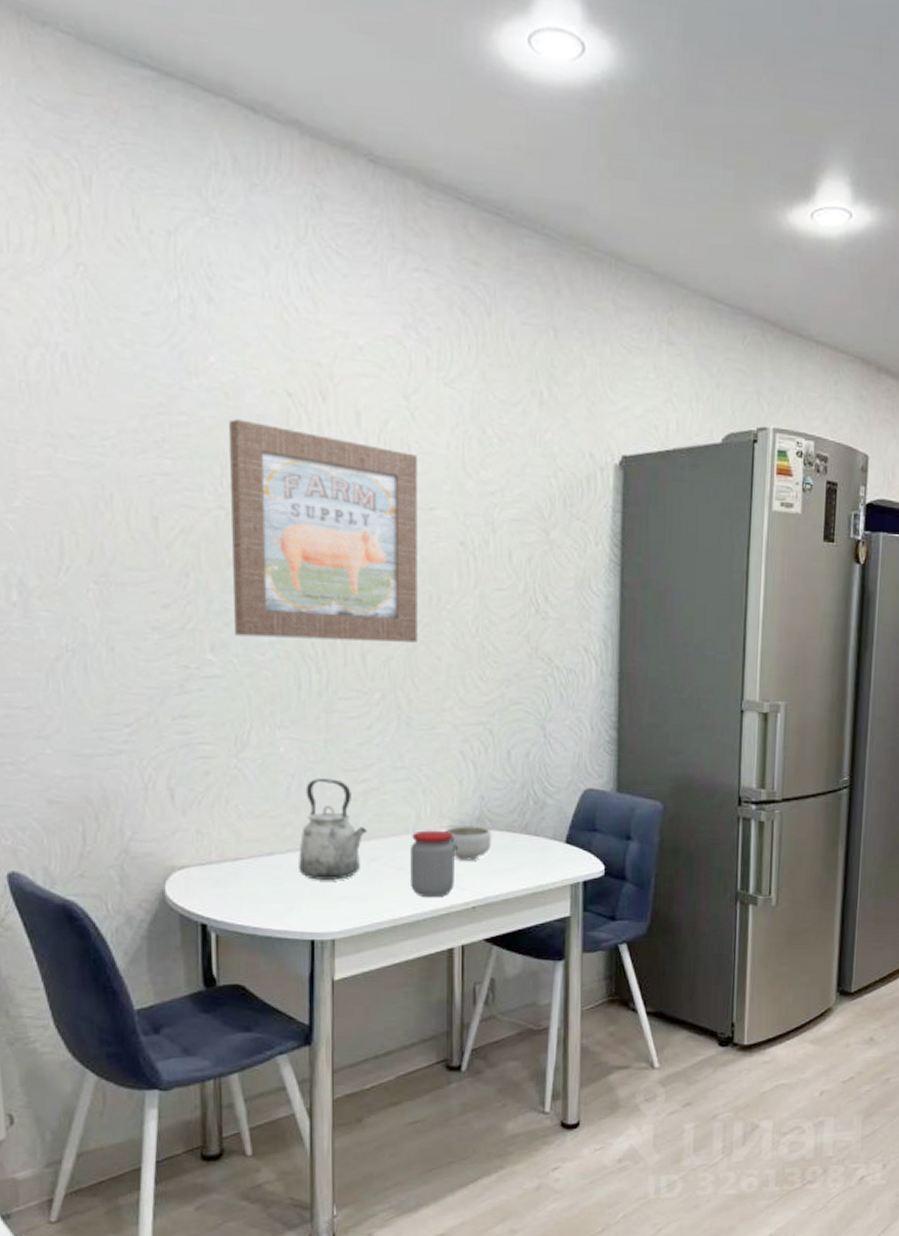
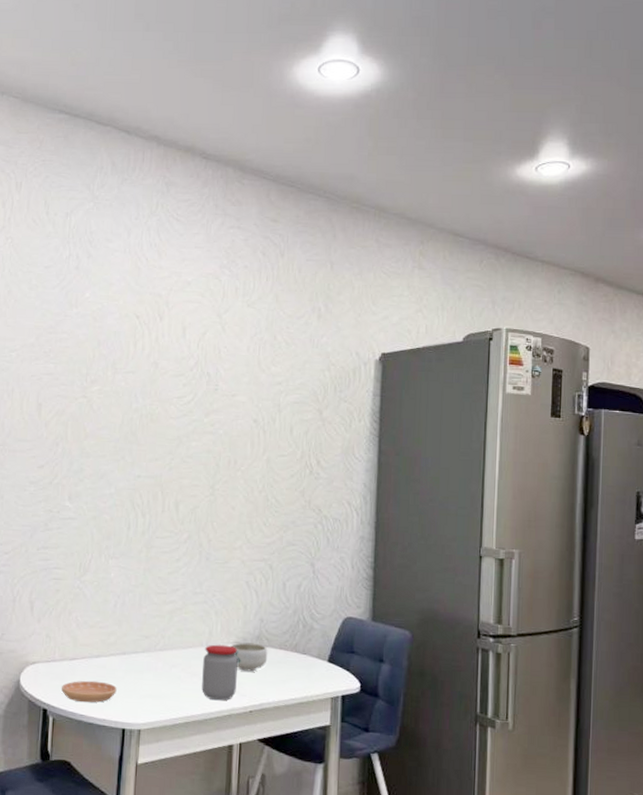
saucer: none [223,884,300,913] -> present [61,680,117,703]
wall art: present [229,419,418,643] -> none [86,335,225,496]
kettle: present [297,777,367,880] -> none [117,598,171,681]

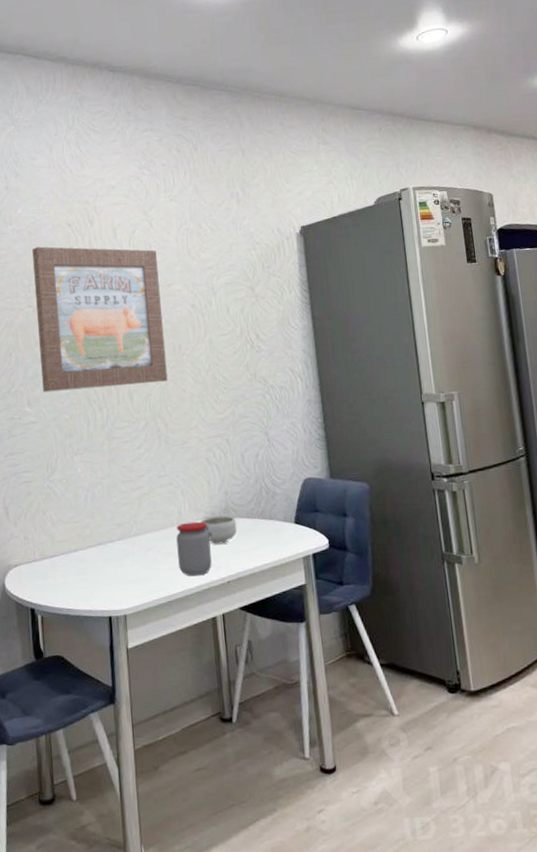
saucer: present [61,680,117,703] -> none [45,574,99,597]
wall art: none [86,335,225,496] -> present [32,246,168,393]

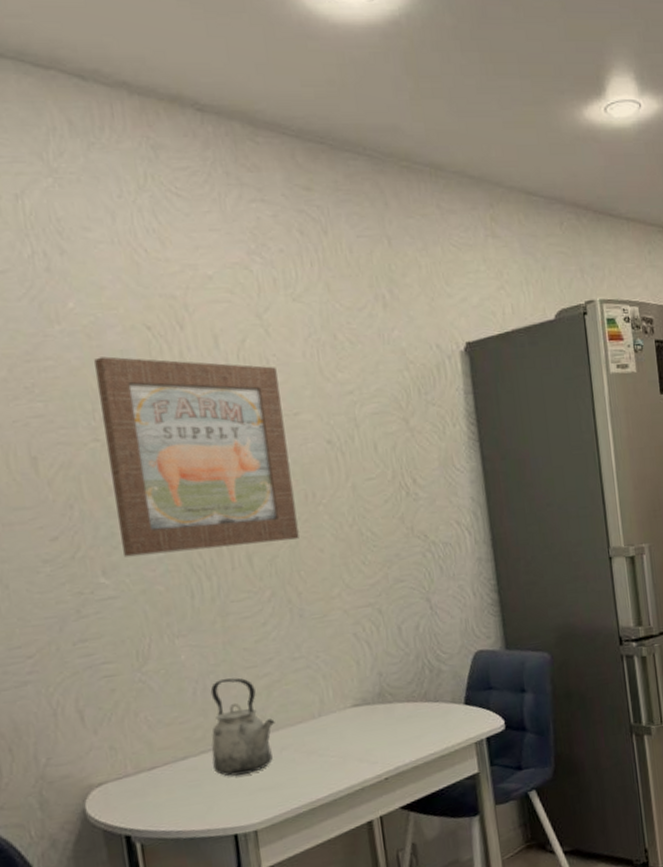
kettle: none [95,489,144,568] -> present [210,677,275,776]
jar: present [176,521,212,577] -> none [318,710,365,777]
bowl: present [200,515,237,544] -> none [348,701,395,736]

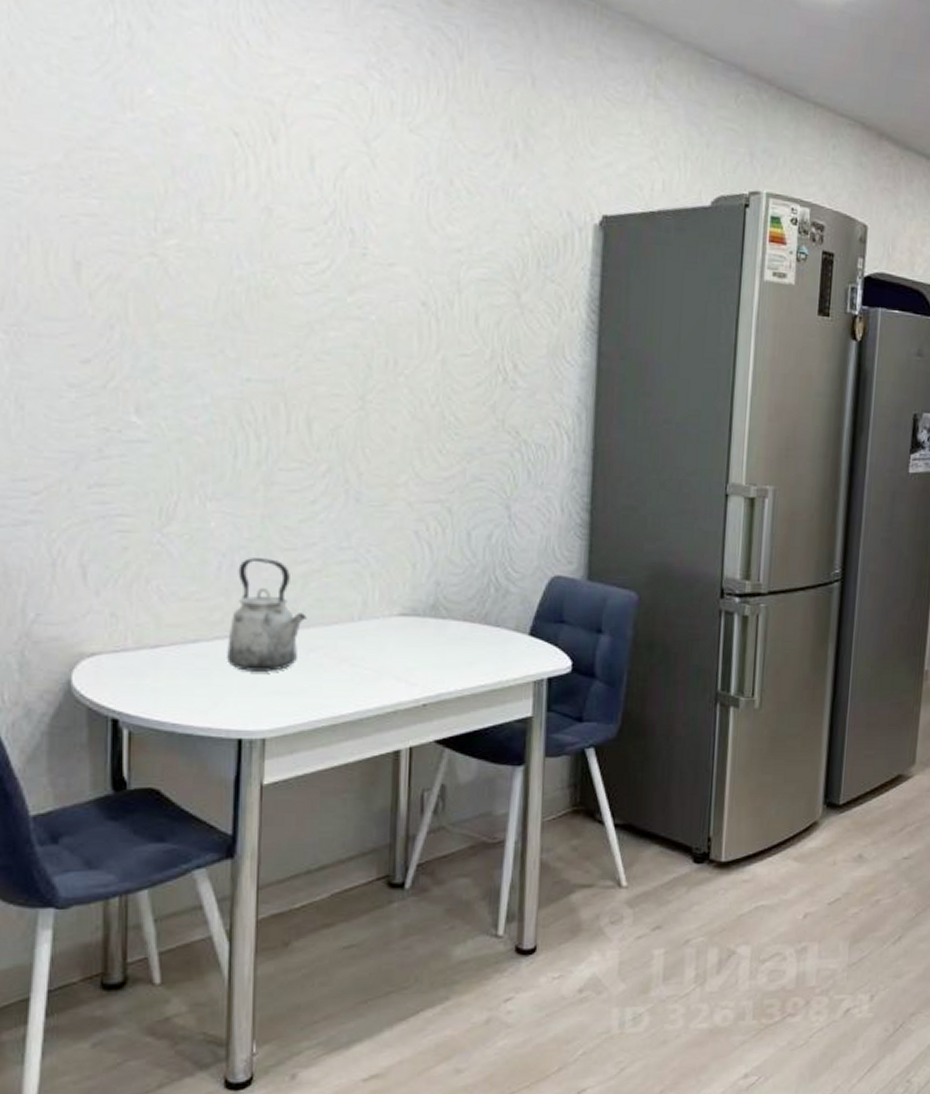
wall art: present [94,356,299,557] -> none [164,158,377,410]

